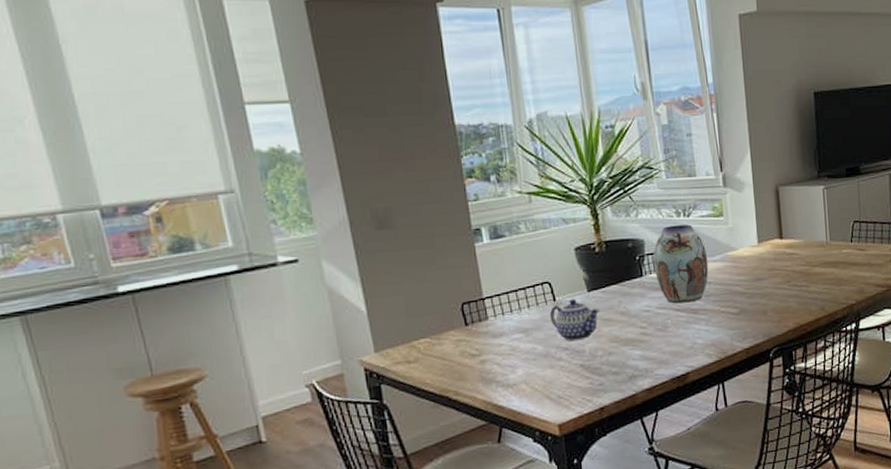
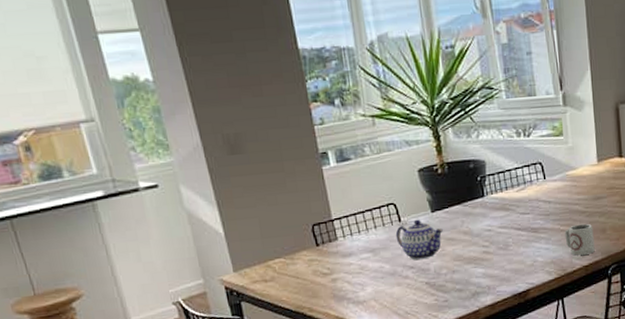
vase: present [653,224,709,304] -> none [494,144,549,223]
cup: none [725,305,756,338] -> present [564,223,595,256]

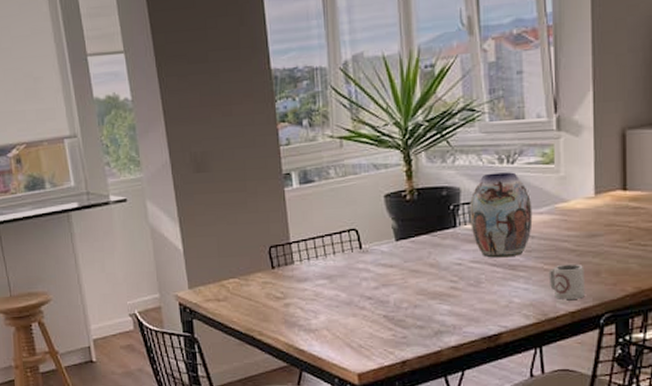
teapot: present [395,219,443,260] -> none [355,247,407,290]
vase: none [494,144,549,223] -> present [470,172,533,258]

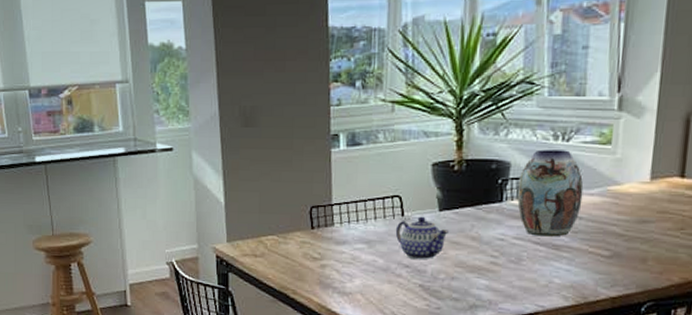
teapot: none [355,247,407,290] -> present [395,216,448,259]
cup: present [548,263,585,299] -> none [592,248,631,285]

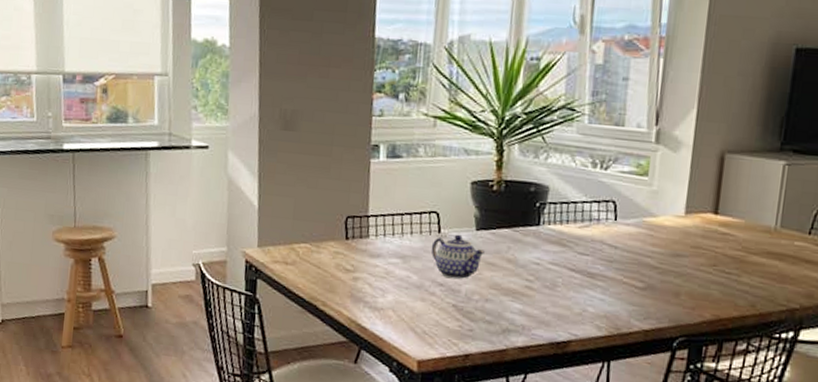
vase: present [517,149,584,237] -> none [554,176,620,265]

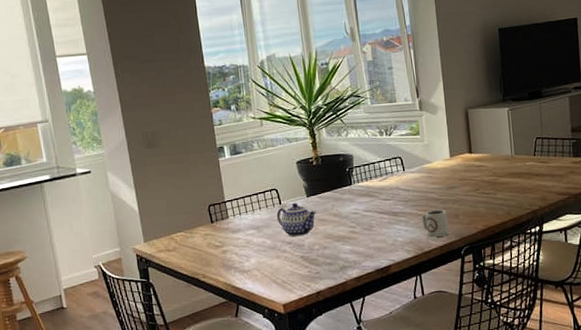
cup: none [626,279,665,318] -> present [421,209,449,237]

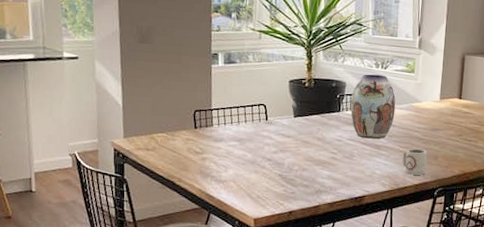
teapot: present [276,202,316,237] -> none [261,121,301,155]
vase: none [361,142,408,208] -> present [350,74,396,139]

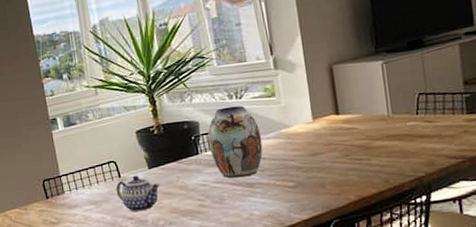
teapot: none [261,121,301,155] -> present [116,175,160,212]
cup: present [402,148,428,175] -> none [281,179,315,210]

